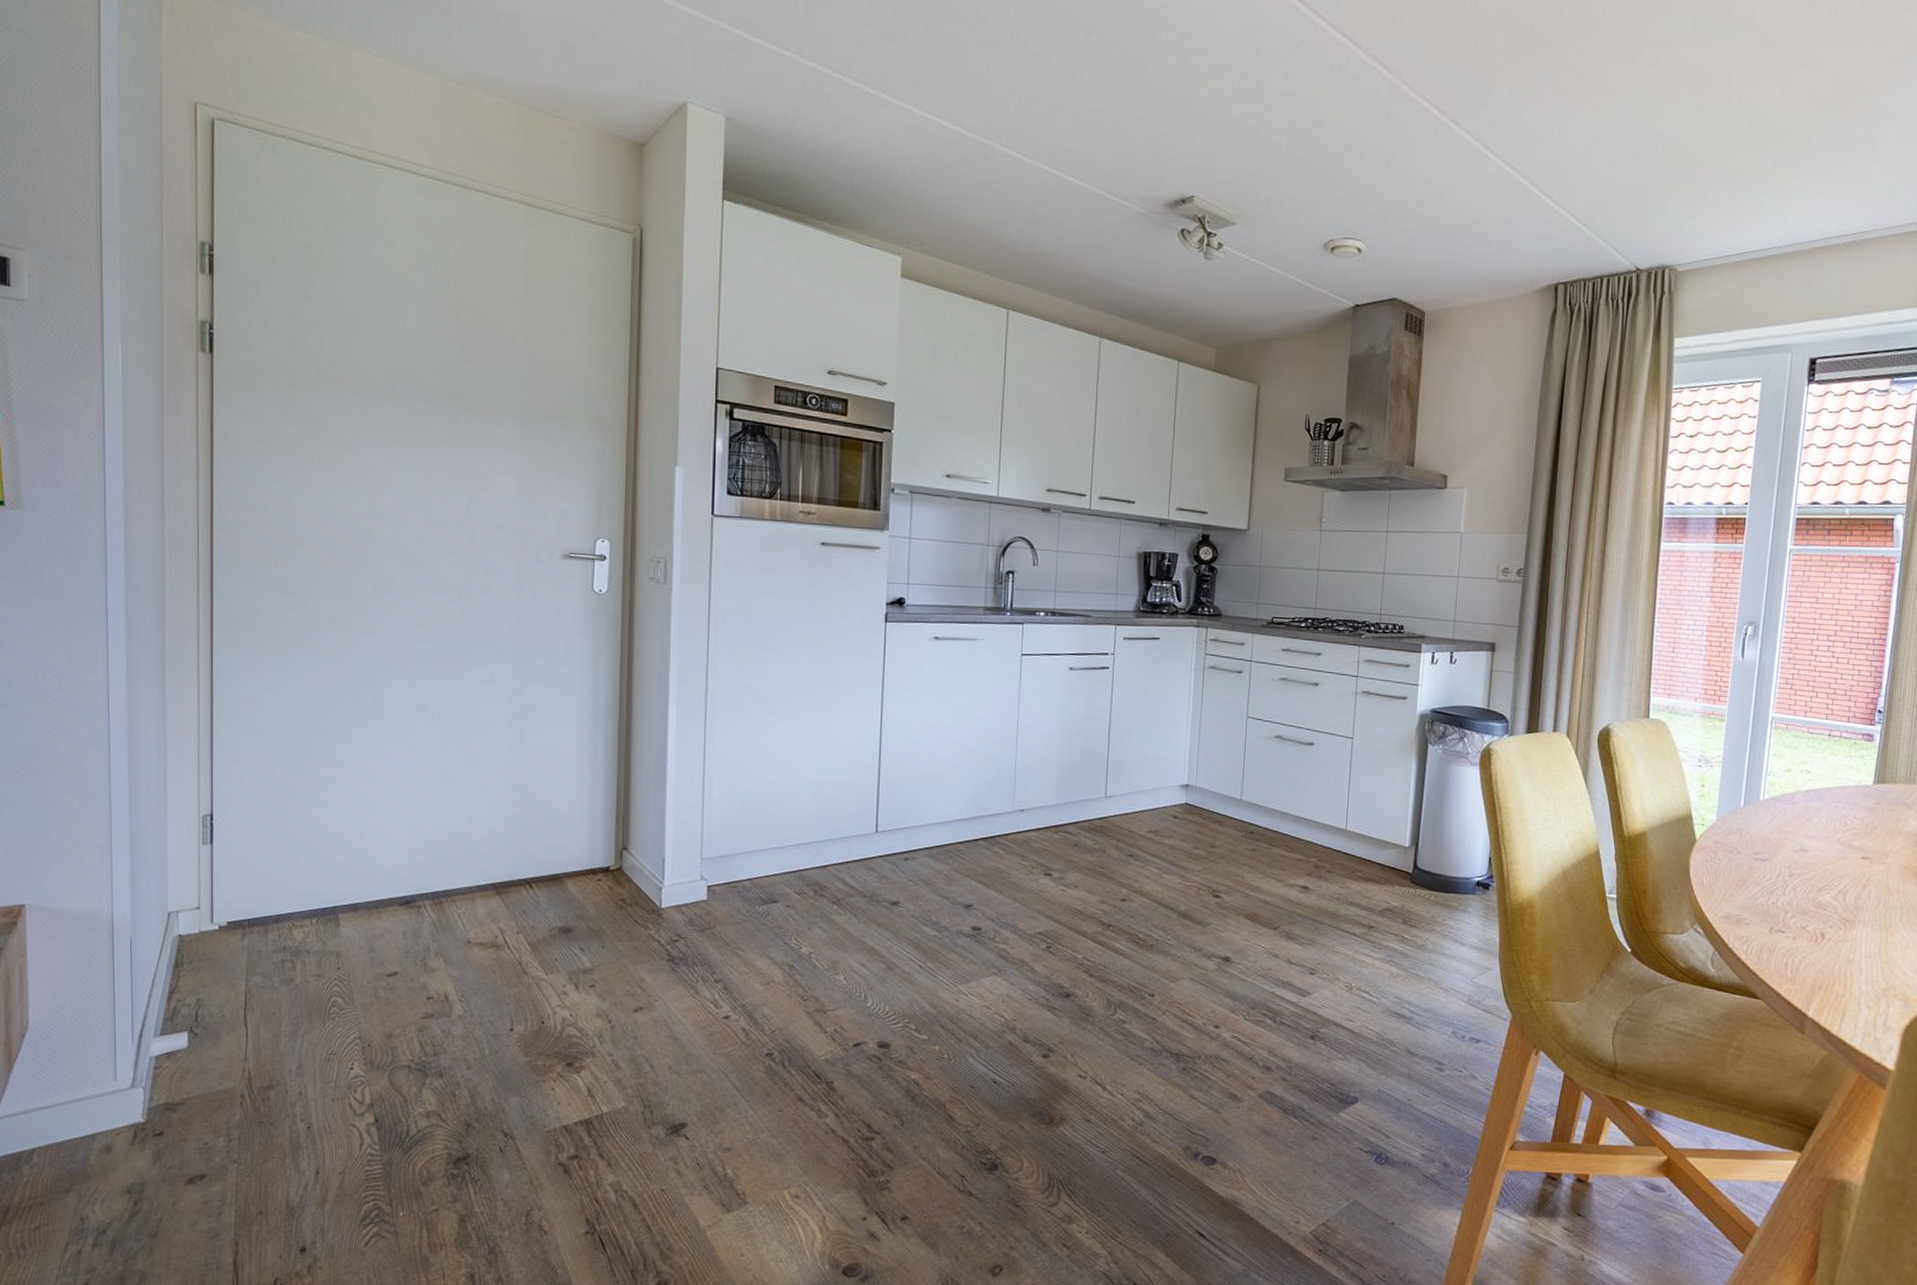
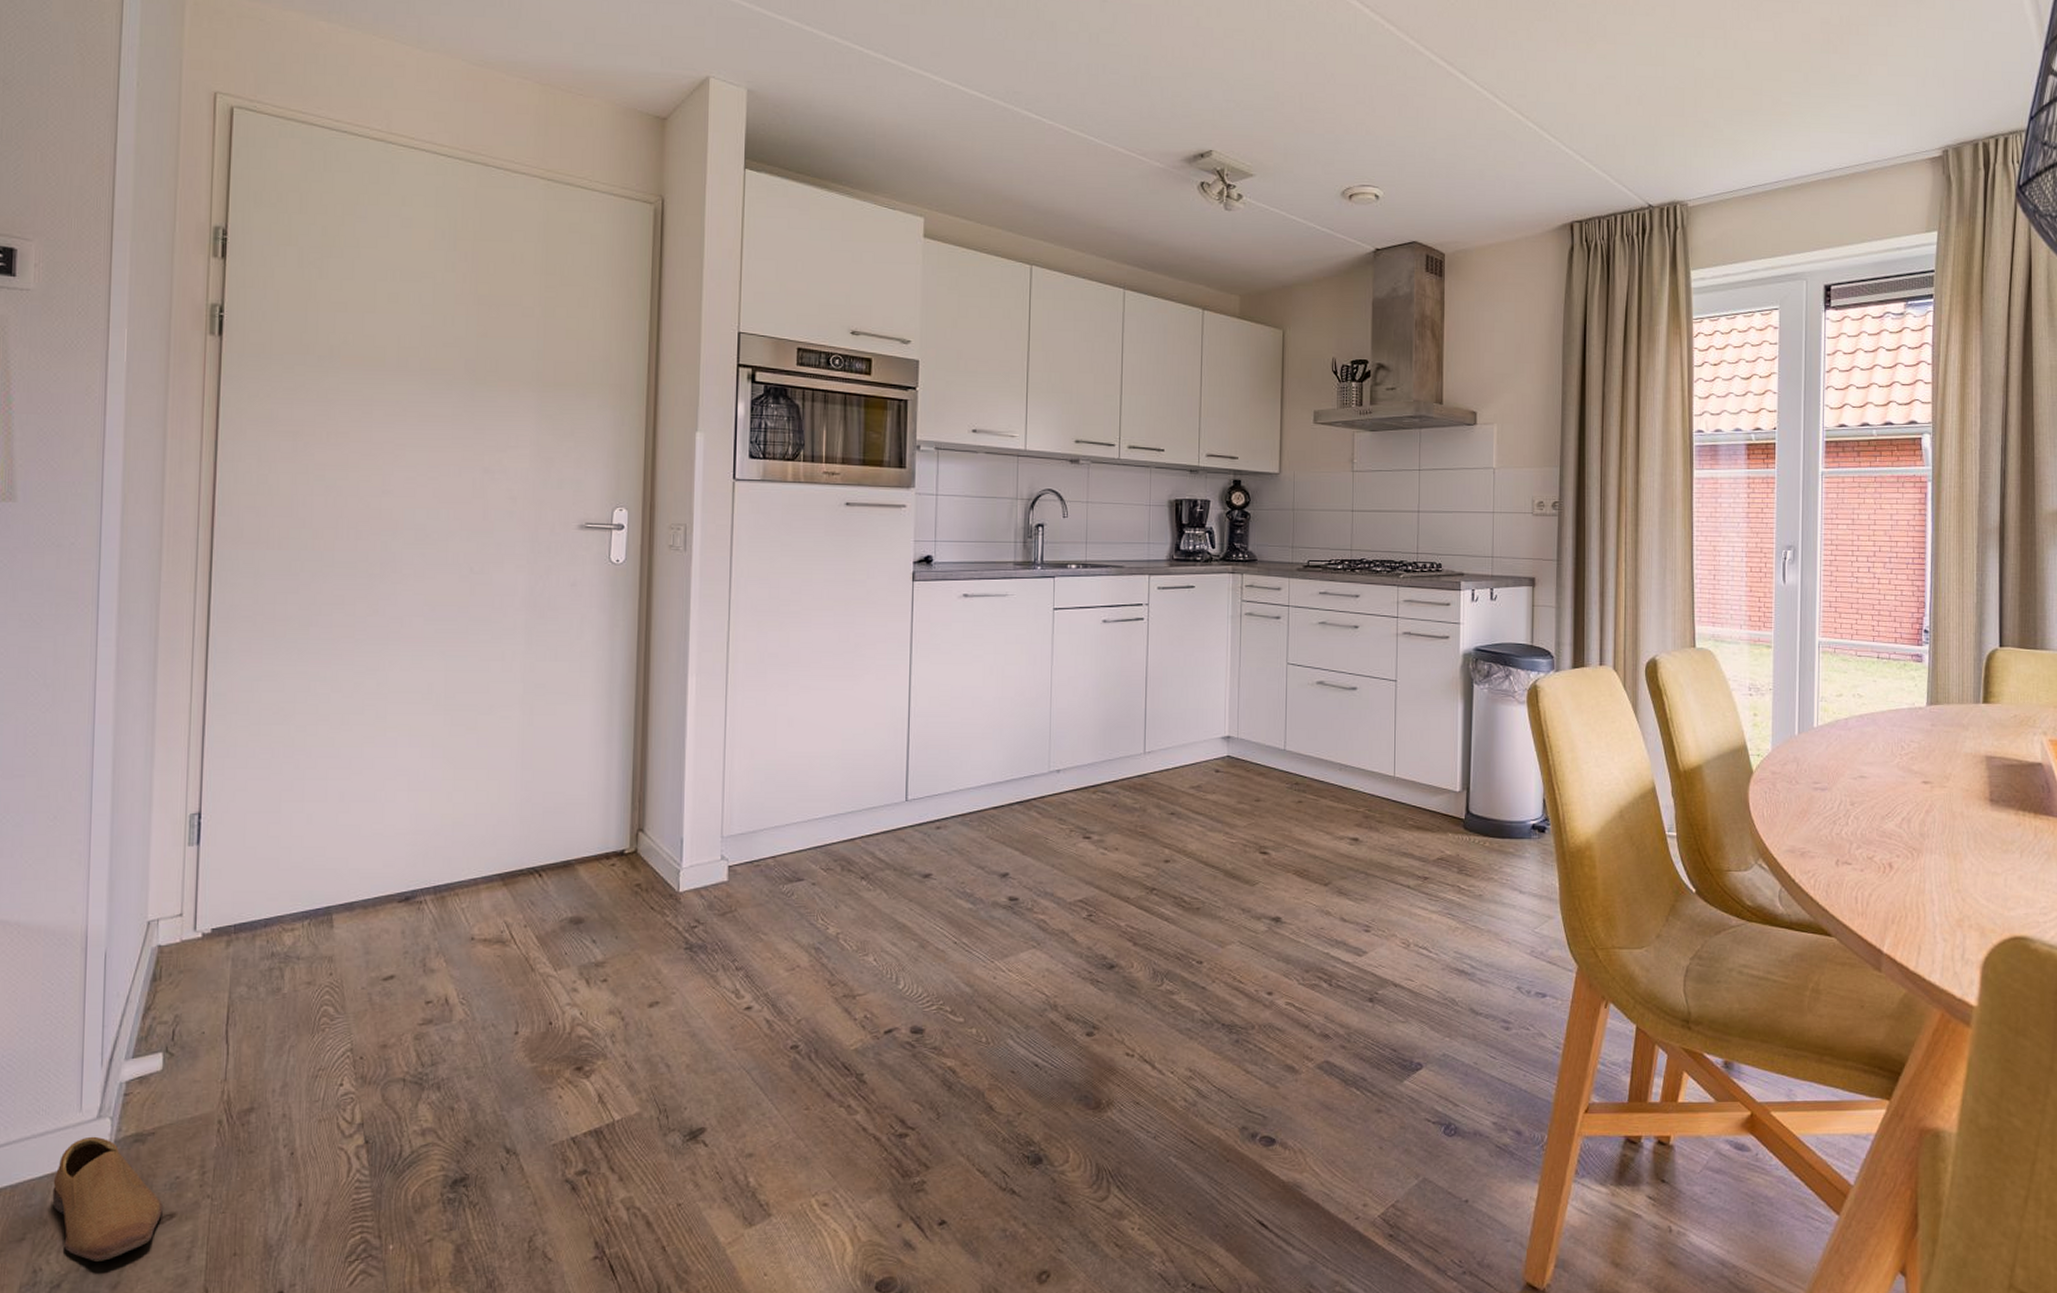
shoe: none [94,1103,194,1213] -> present [52,1136,163,1261]

